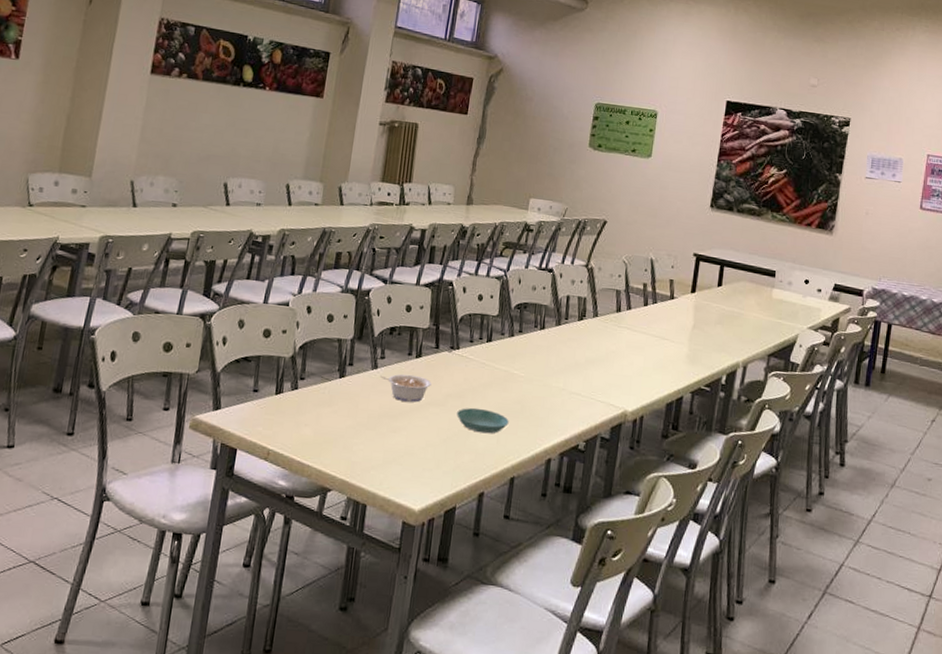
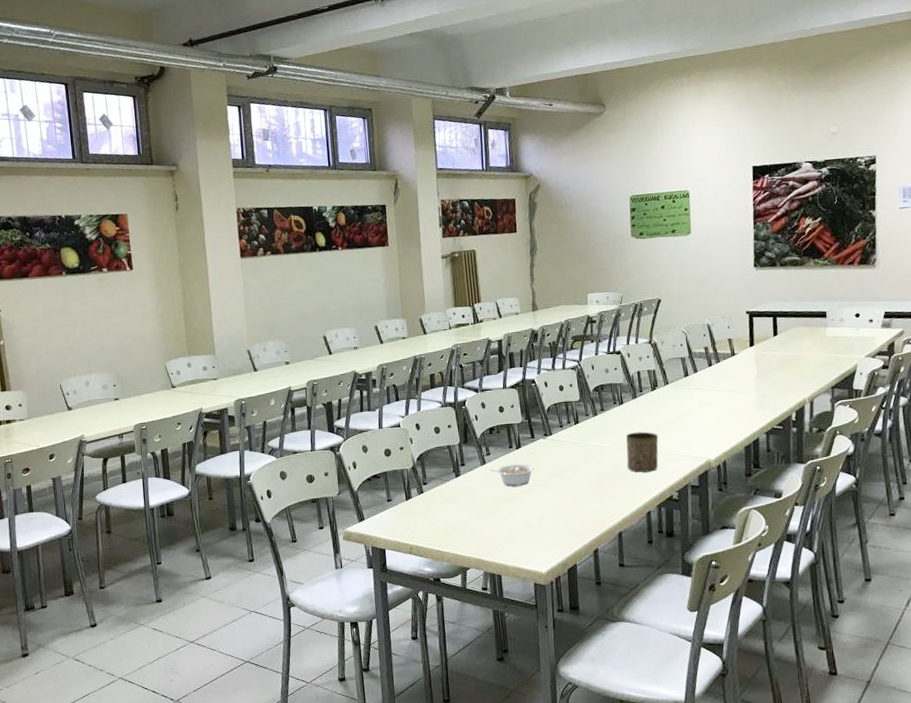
saucer: present [457,407,509,434] -> none [561,480,608,501]
cup: none [535,363,576,413] -> present [625,431,659,473]

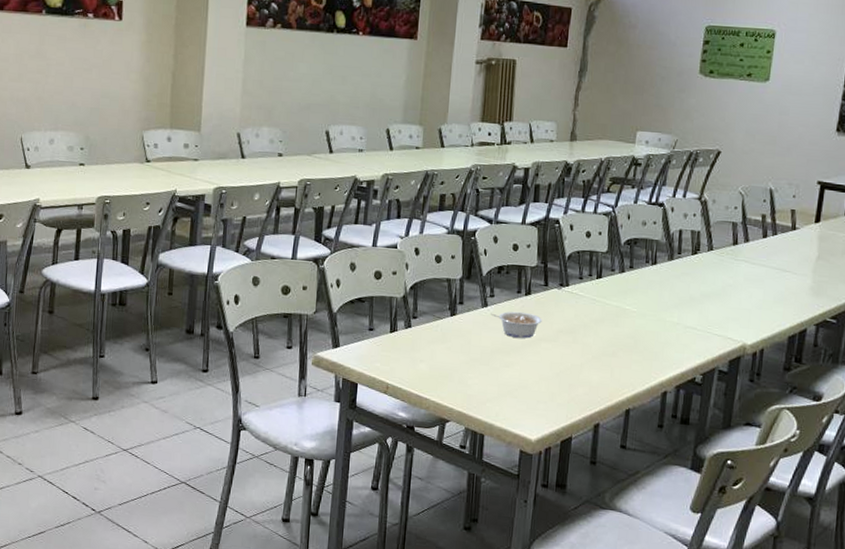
cup: present [625,431,659,473] -> none [648,298,691,347]

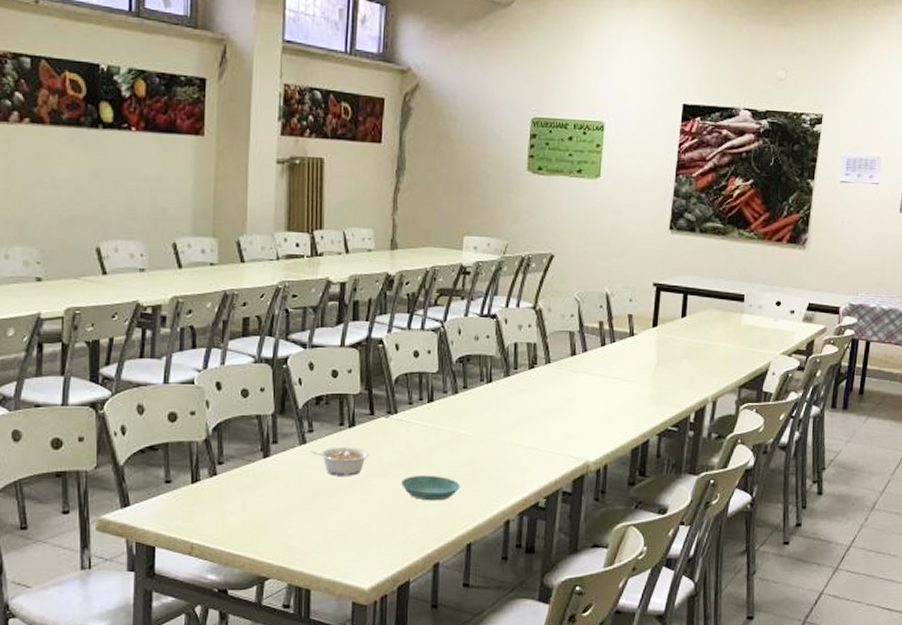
saucer: none [569,343,622,368] -> present [401,475,460,501]

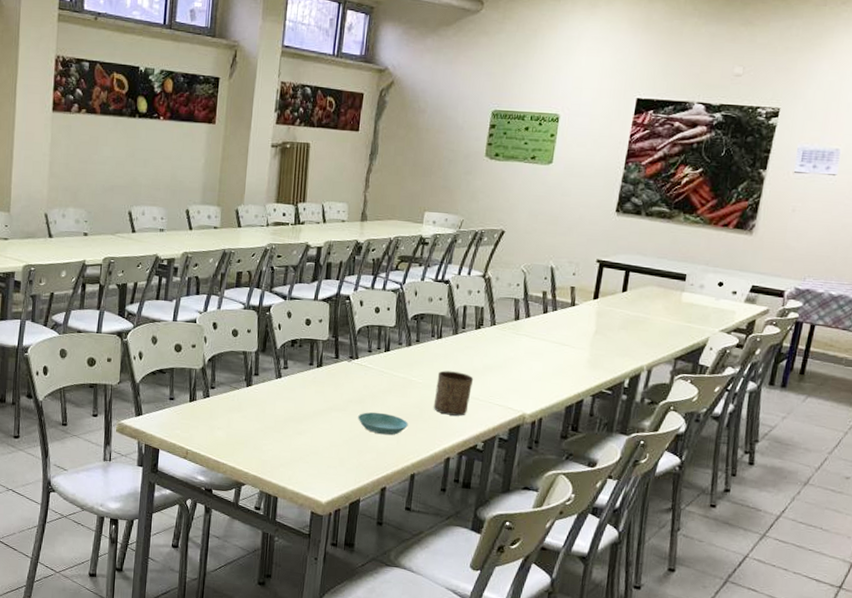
legume: present [310,446,370,476] -> none [284,382,333,408]
cup: none [487,419,531,471] -> present [433,370,474,416]

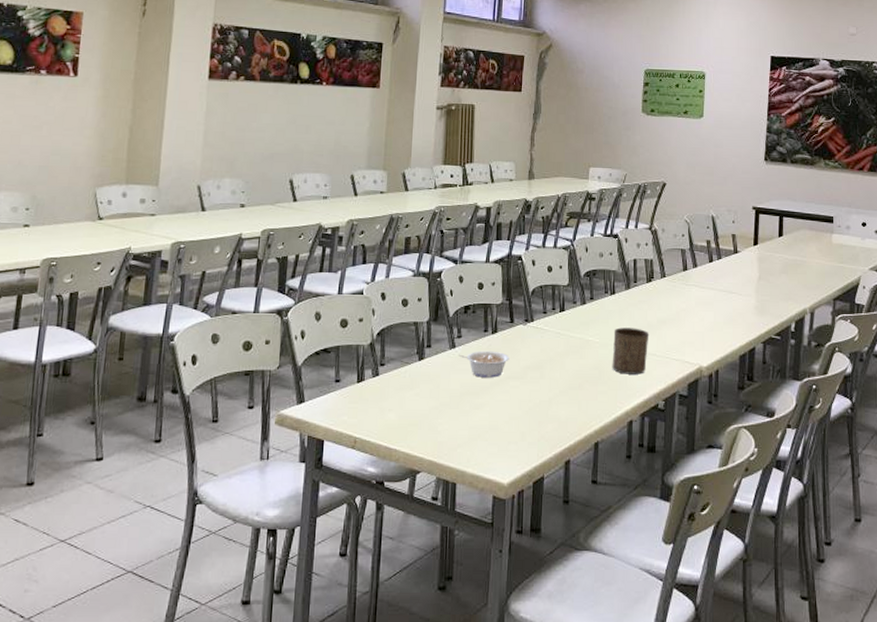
legume: none [284,382,333,408] -> present [459,350,509,378]
saucer: present [358,412,408,435] -> none [537,377,588,402]

